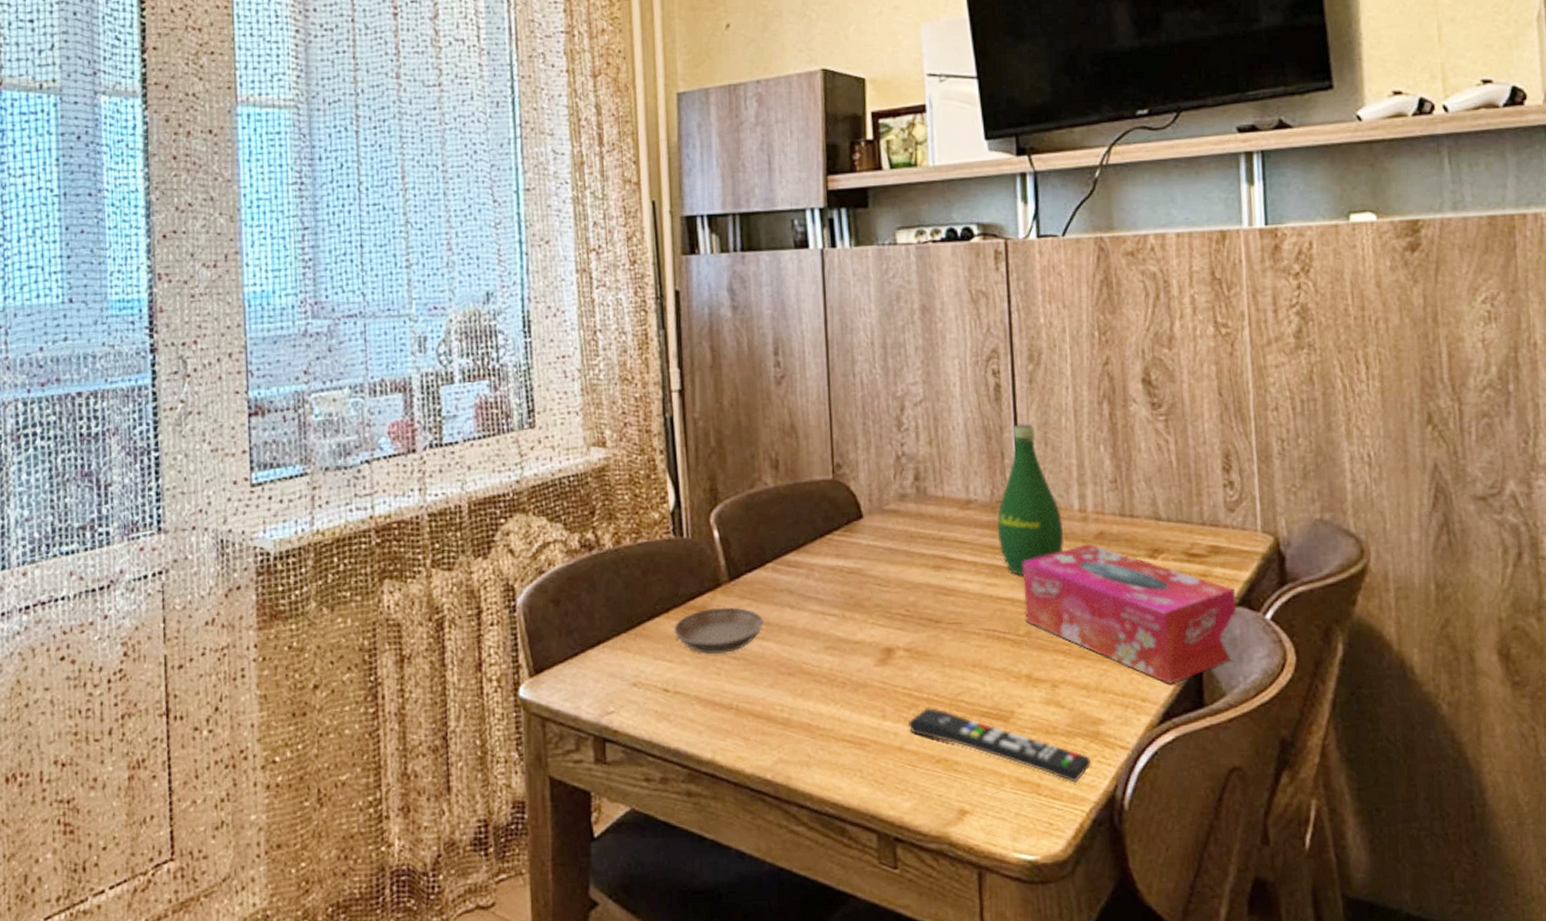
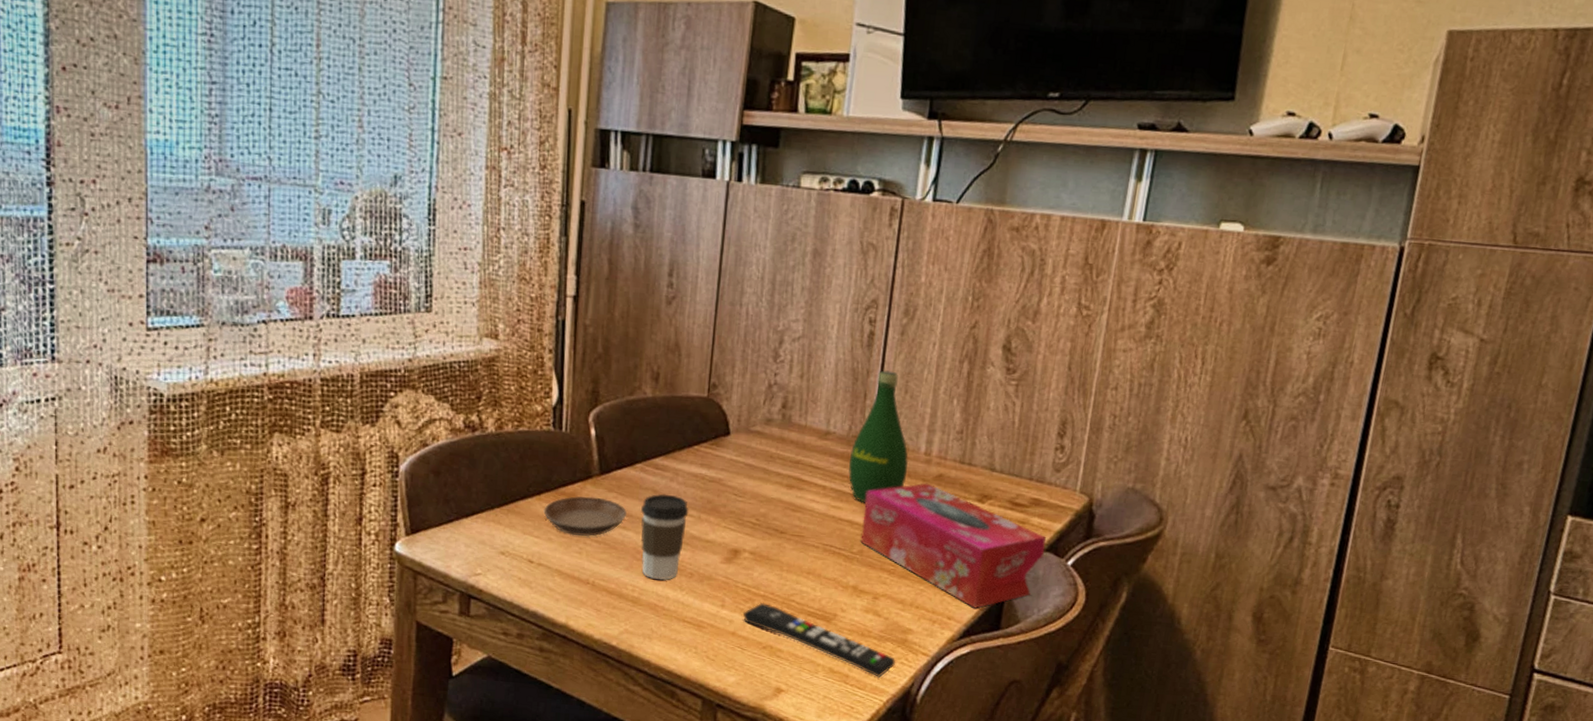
coffee cup: none [779,593,831,695] -> present [640,493,689,581]

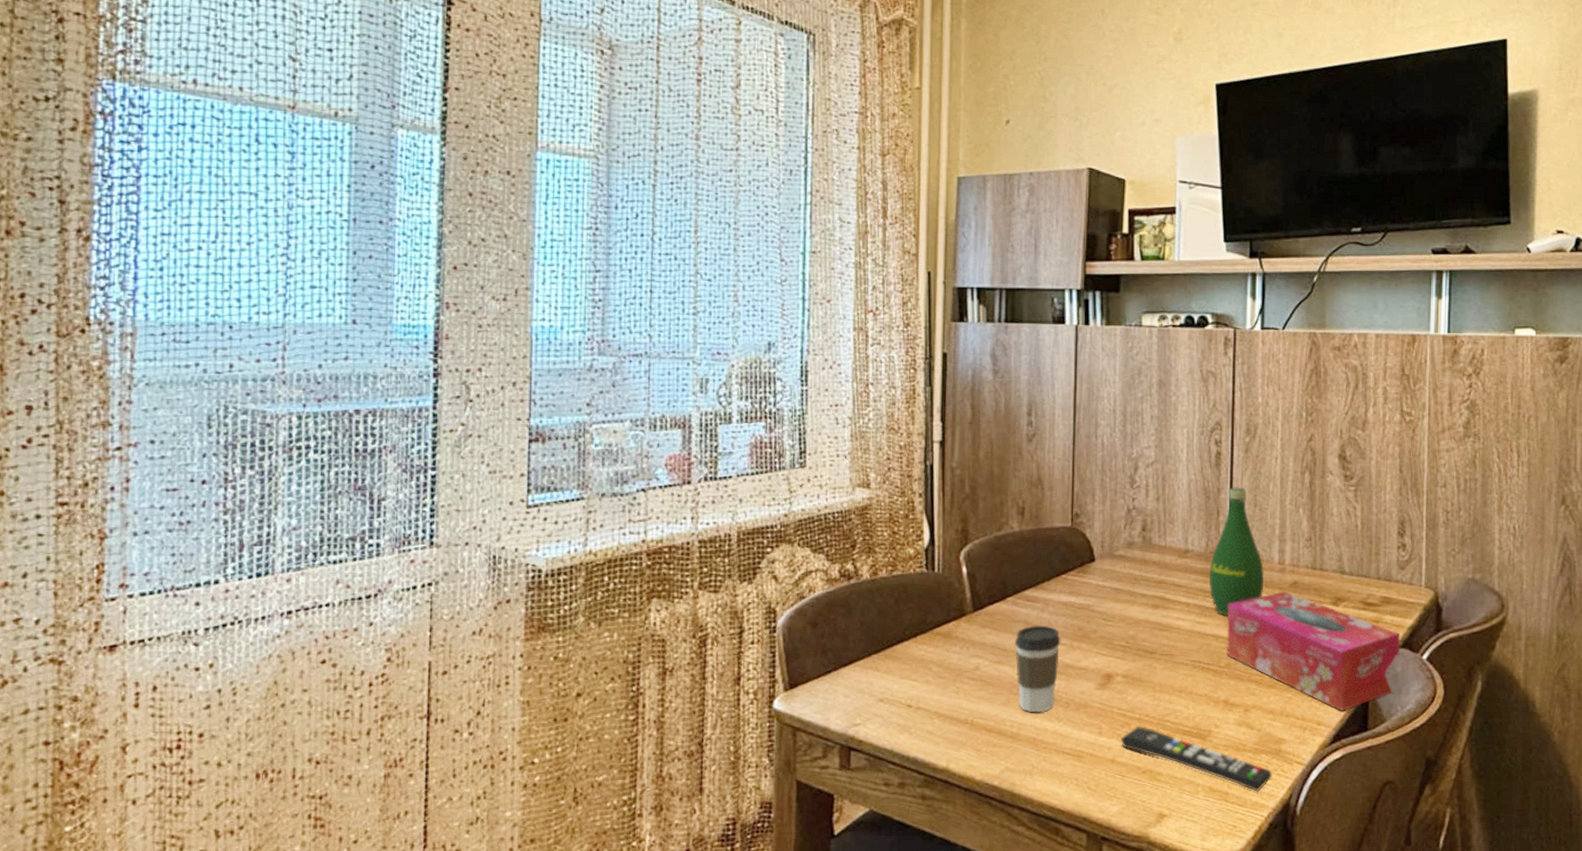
saucer: present [543,496,627,537] -> none [920,634,1001,676]

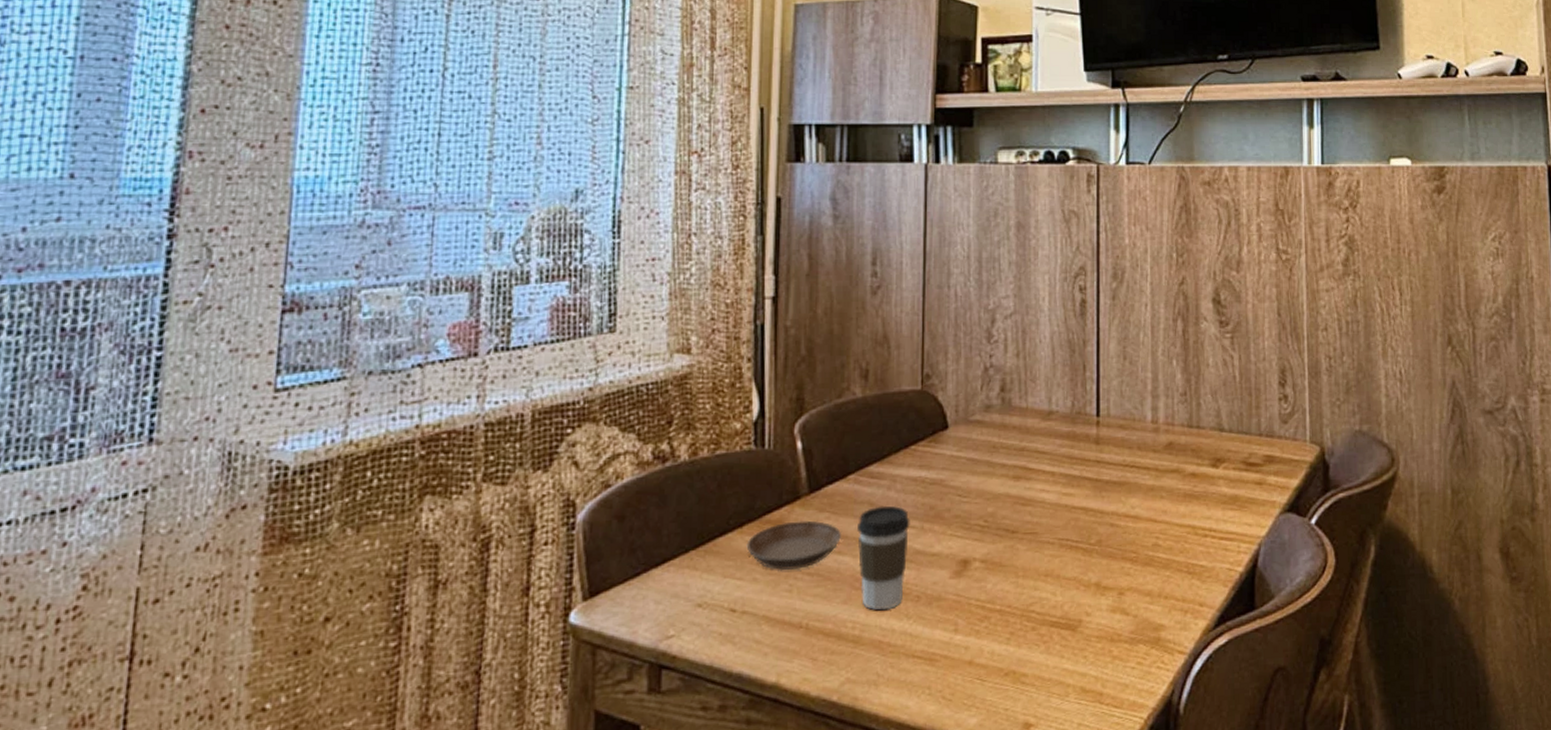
saucer: none [920,634,1001,676] -> present [746,520,841,571]
remote control: present [1120,725,1273,792] -> none [979,618,1152,690]
bottle: present [1208,487,1265,617] -> none [1075,338,1137,486]
tissue box: present [1227,591,1401,711] -> none [1097,454,1287,589]

